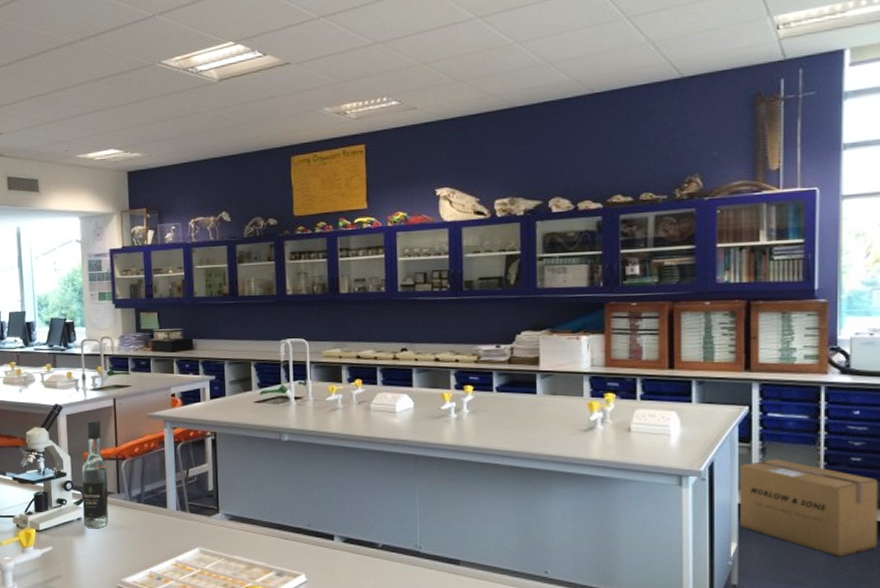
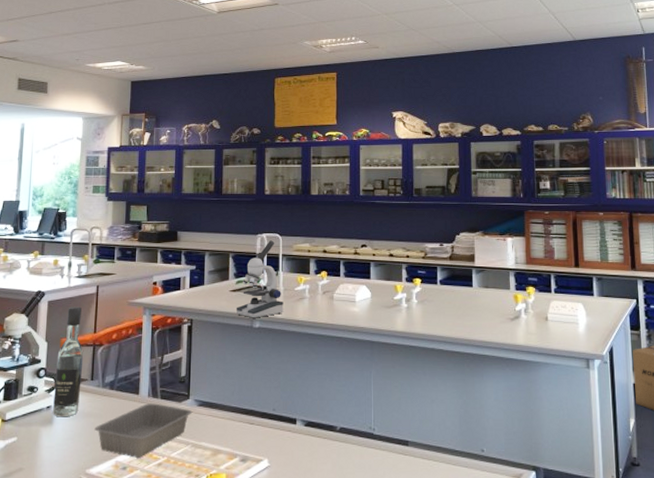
tray: none [126,517,224,569] -> present [94,403,193,458]
microscope: none [261,346,314,432] -> present [236,240,283,319]

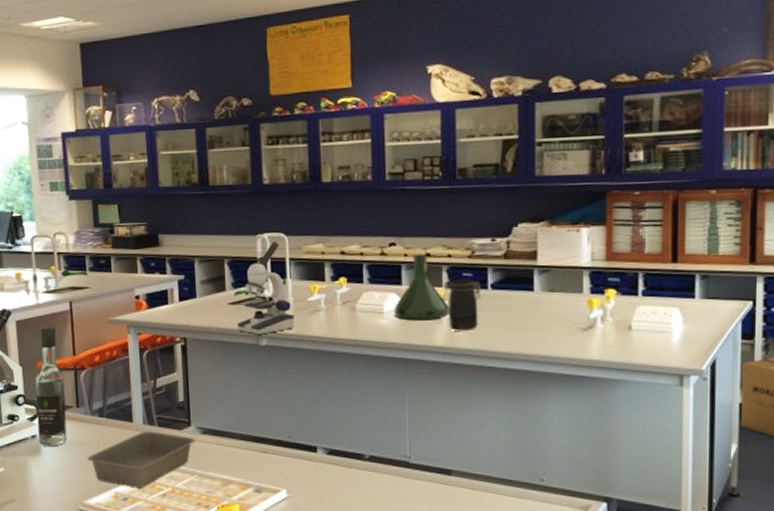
flask: none [363,254,407,309] -> present [393,254,449,321]
jar: none [404,275,432,319] -> present [444,278,481,332]

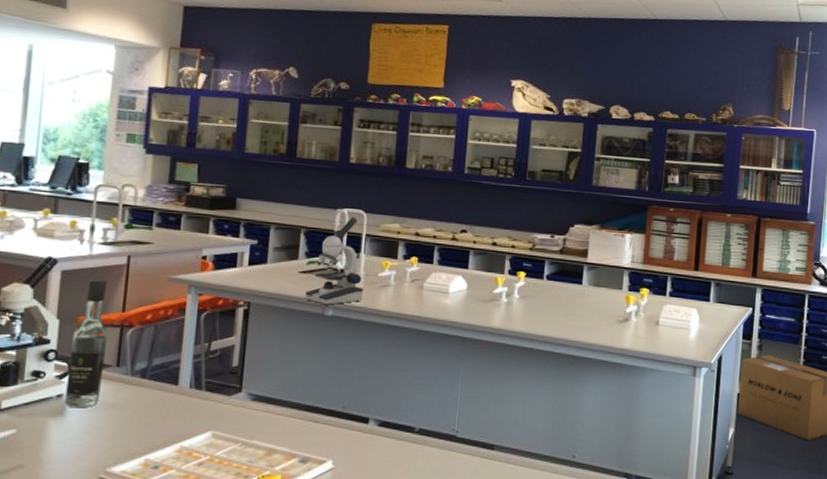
tray: present [87,431,196,488] -> none [119,395,245,456]
flask: present [393,254,449,321] -> none [457,242,508,304]
jar: present [444,278,481,332] -> none [506,268,538,317]

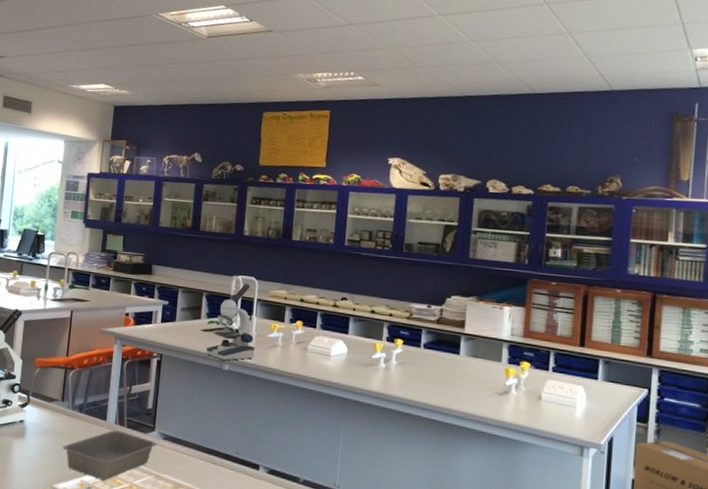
bottle: present [64,279,108,408] -> none [24,328,56,433]
tray: none [119,395,245,456] -> present [63,430,157,481]

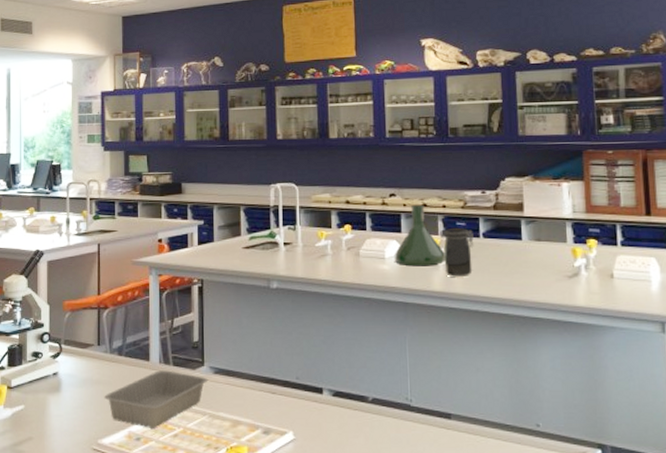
microscope: present [206,283,255,362] -> none [250,191,303,279]
flask: none [338,310,386,368] -> present [394,204,445,267]
jar: none [384,335,415,382] -> present [440,227,474,278]

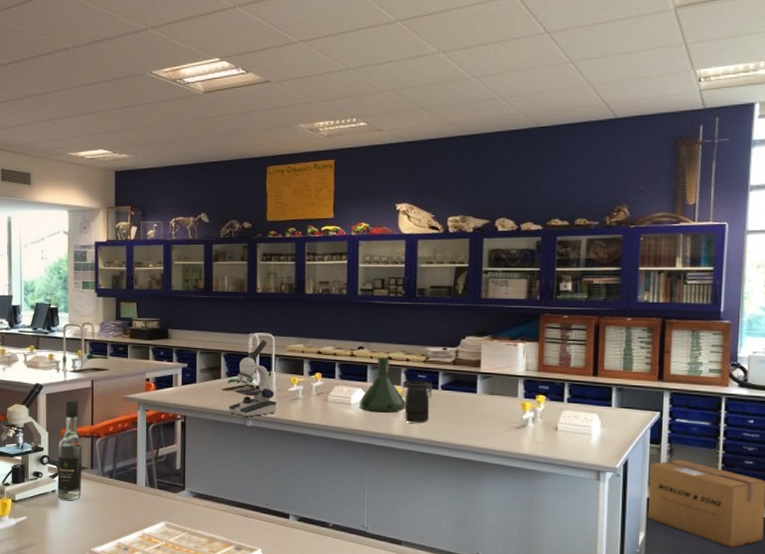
bottle: none [59,267,89,385] -> present [57,400,83,501]
tray: present [104,370,208,428] -> none [97,492,189,541]
microscope: none [250,191,303,279] -> present [228,340,276,418]

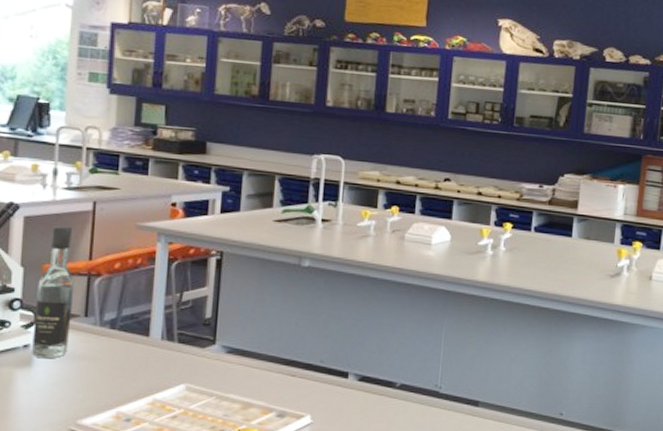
microscope: present [228,340,276,418] -> none [280,163,342,257]
flask: present [359,357,406,413] -> none [440,192,494,256]
jar: present [402,379,433,424] -> none [491,219,525,270]

